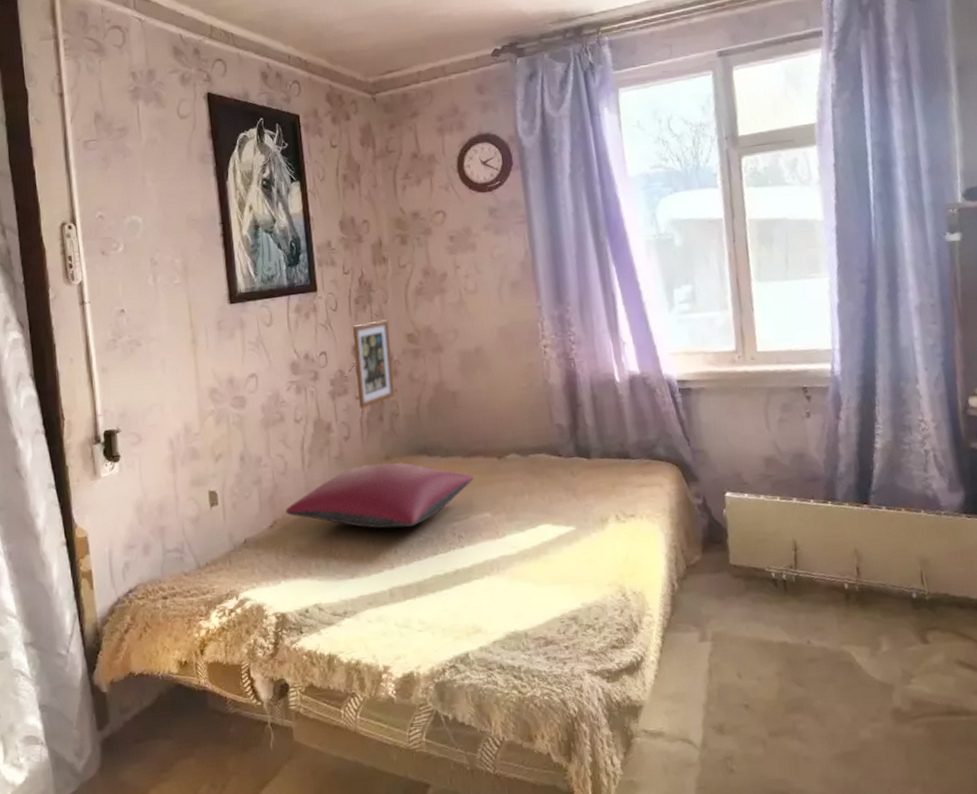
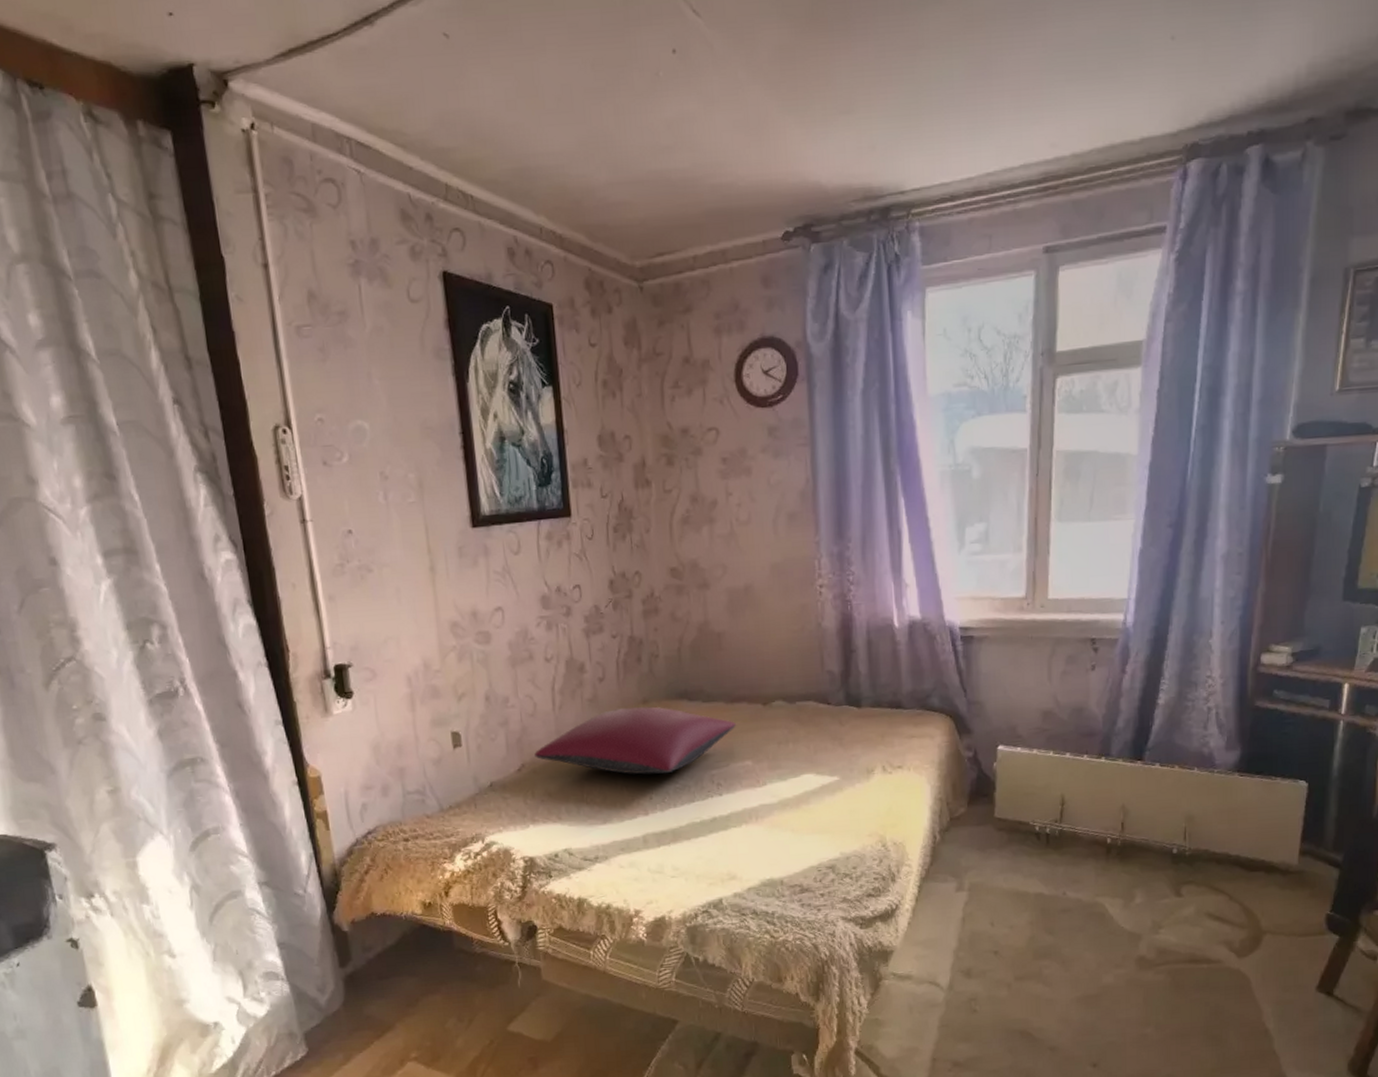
picture frame: present [352,319,395,409] -> none [610,551,655,649]

